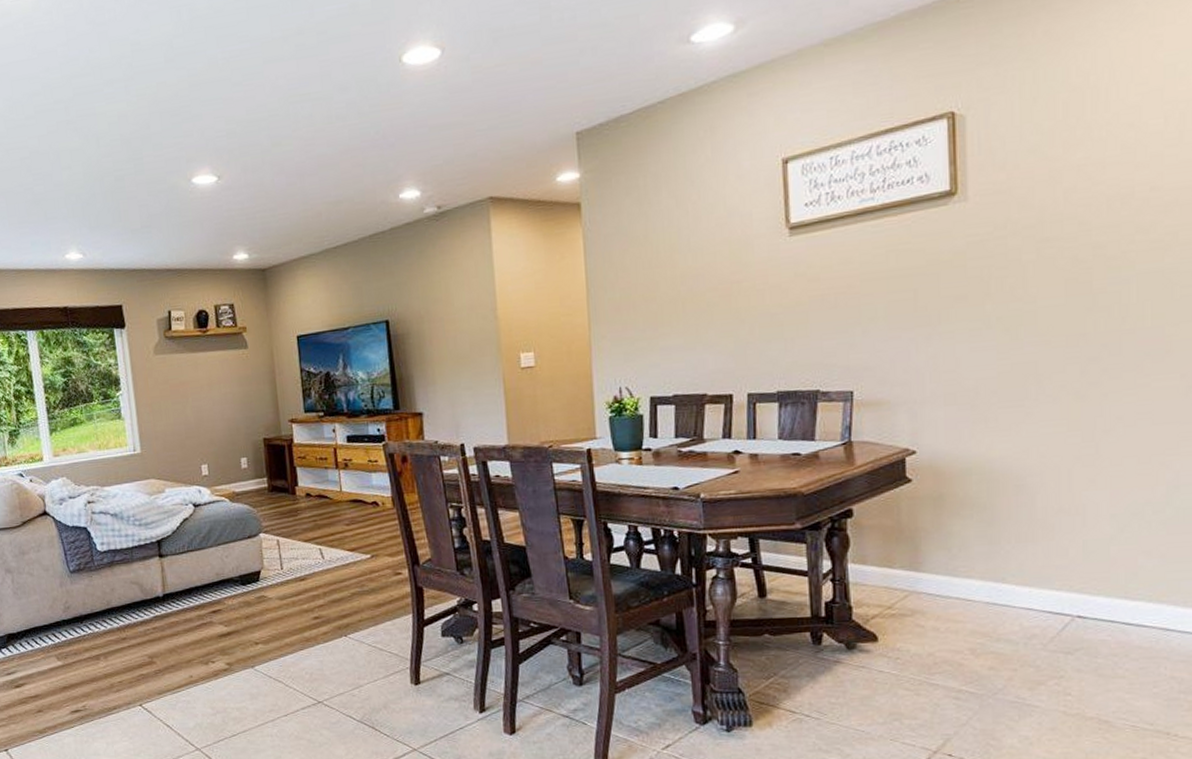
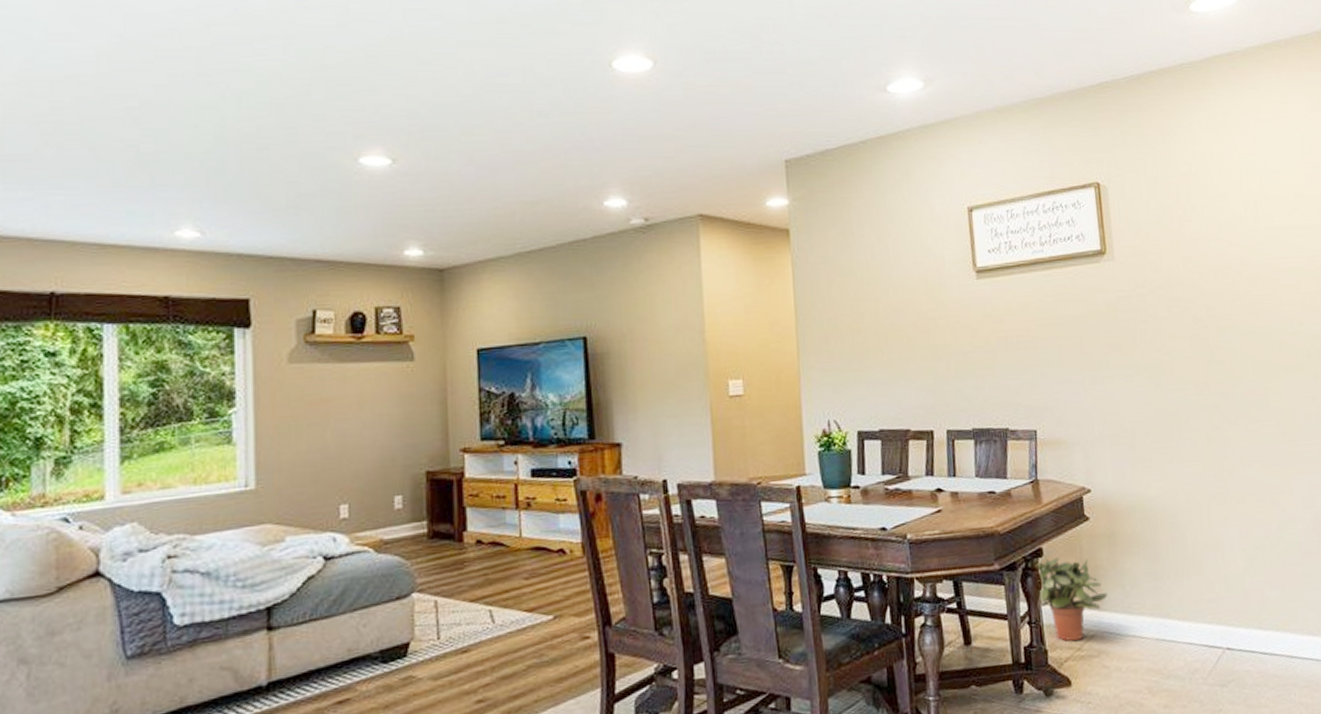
potted plant: none [843,518,929,600] -> present [1036,557,1108,642]

